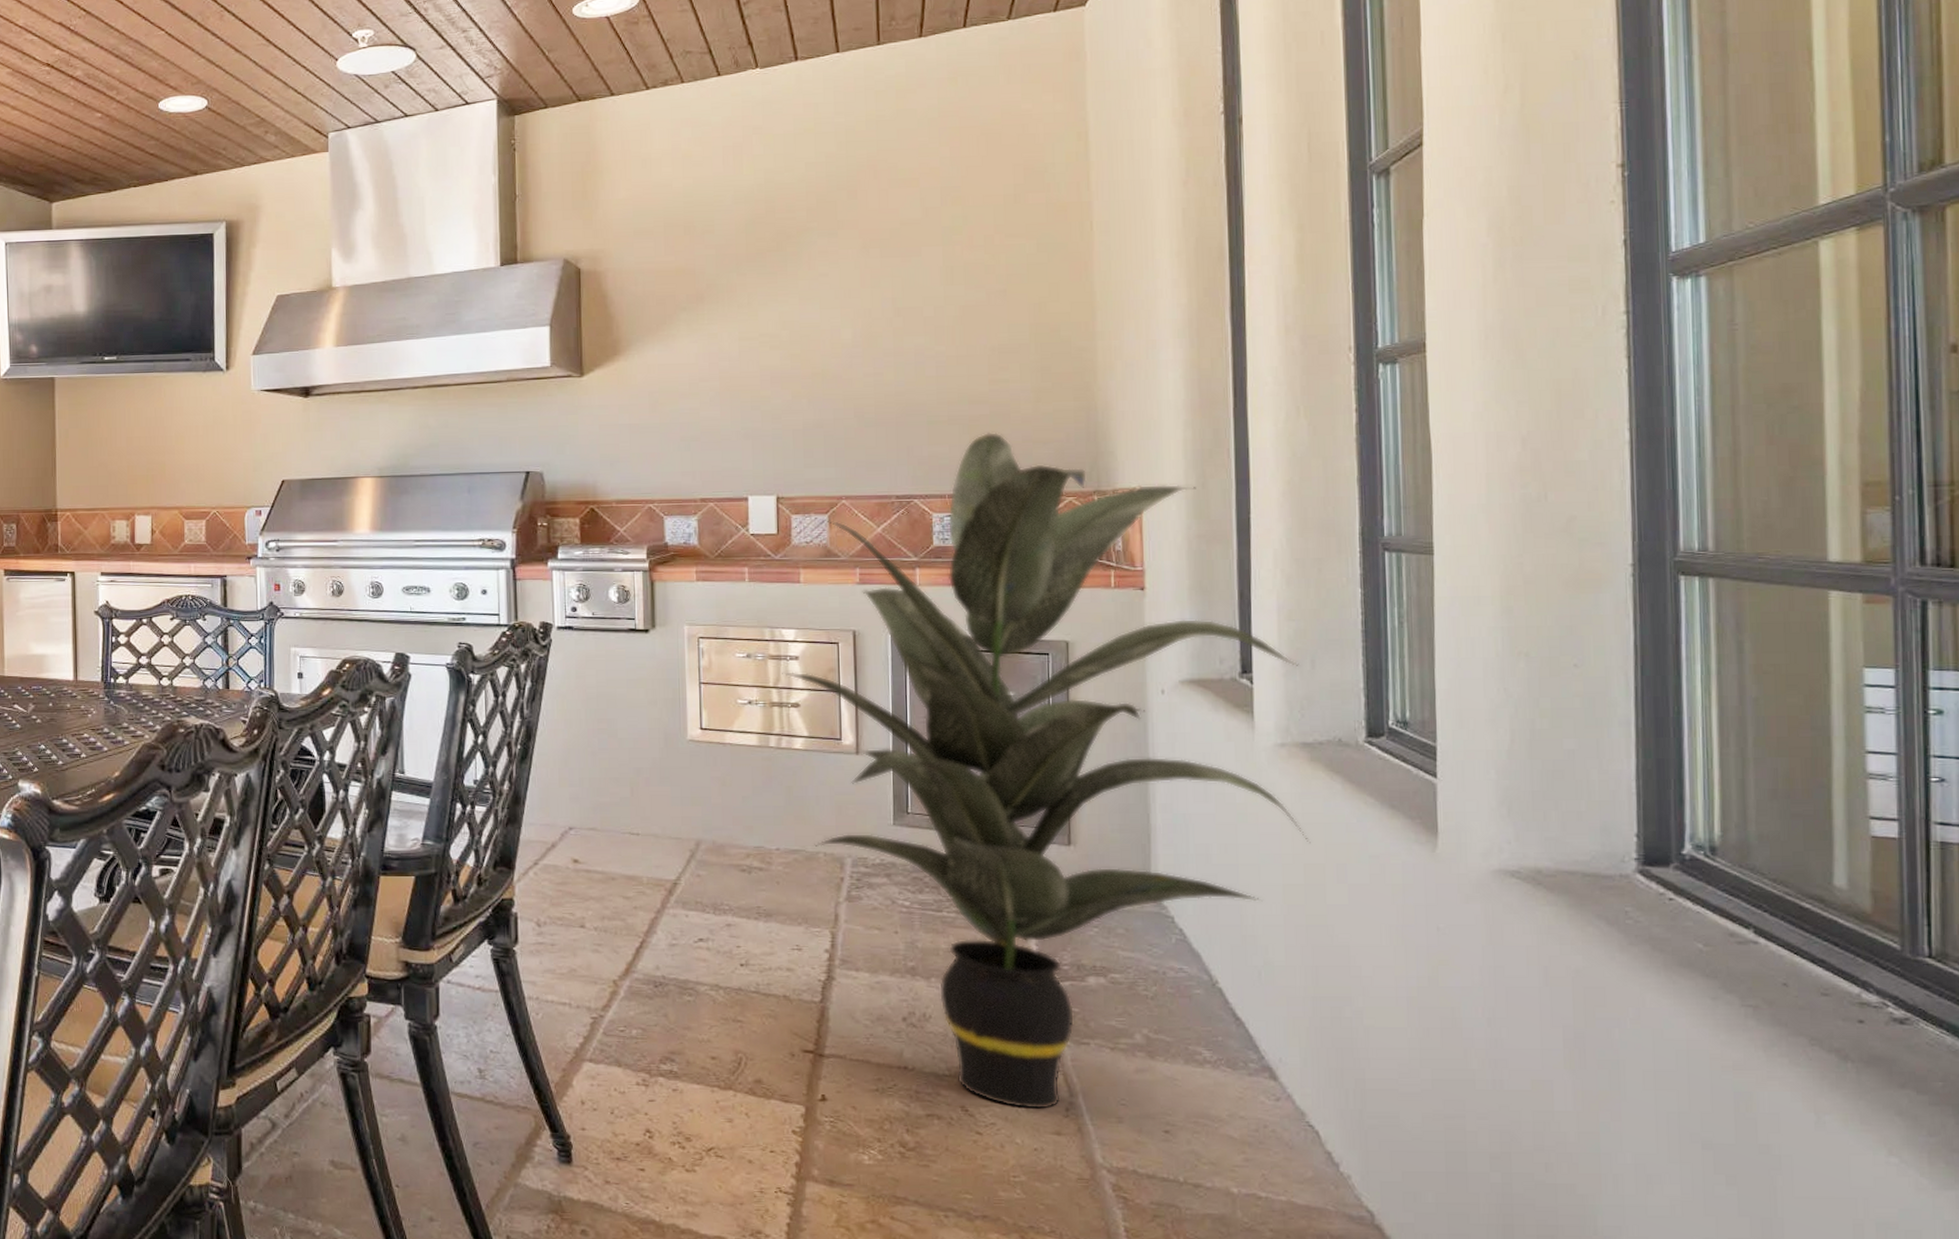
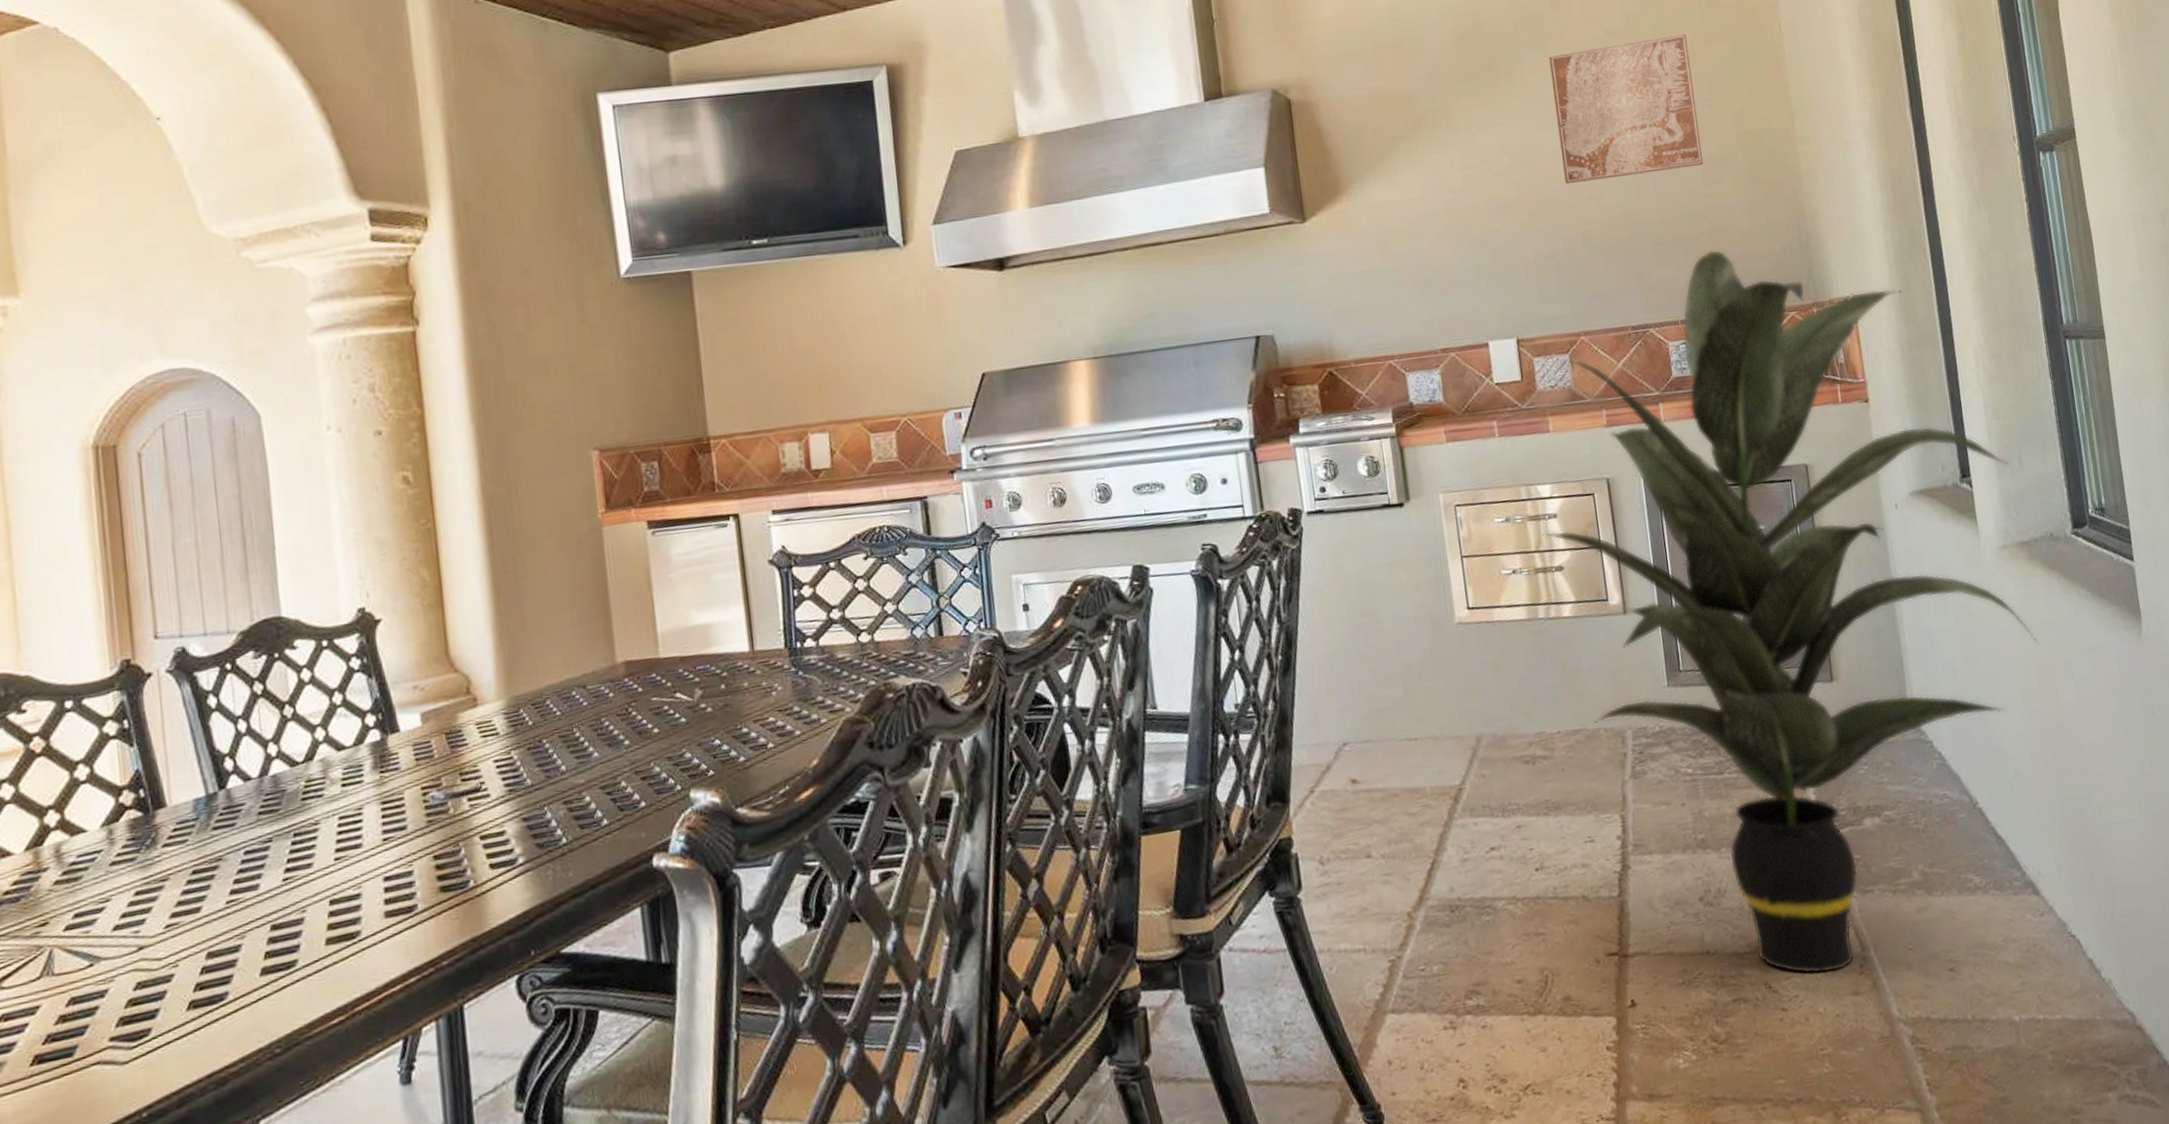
wall art: none [839,228,991,361] -> present [1549,34,1704,185]

